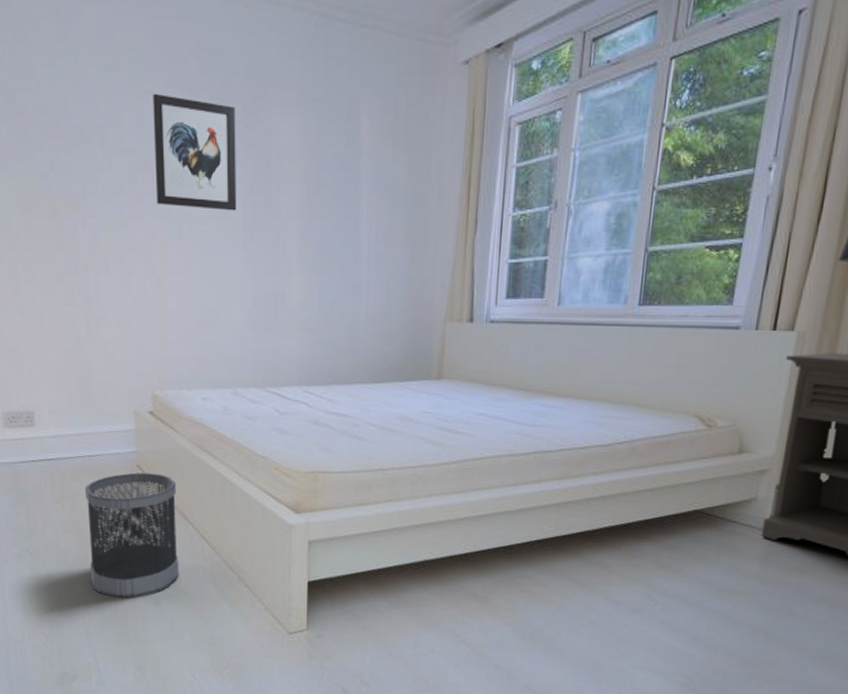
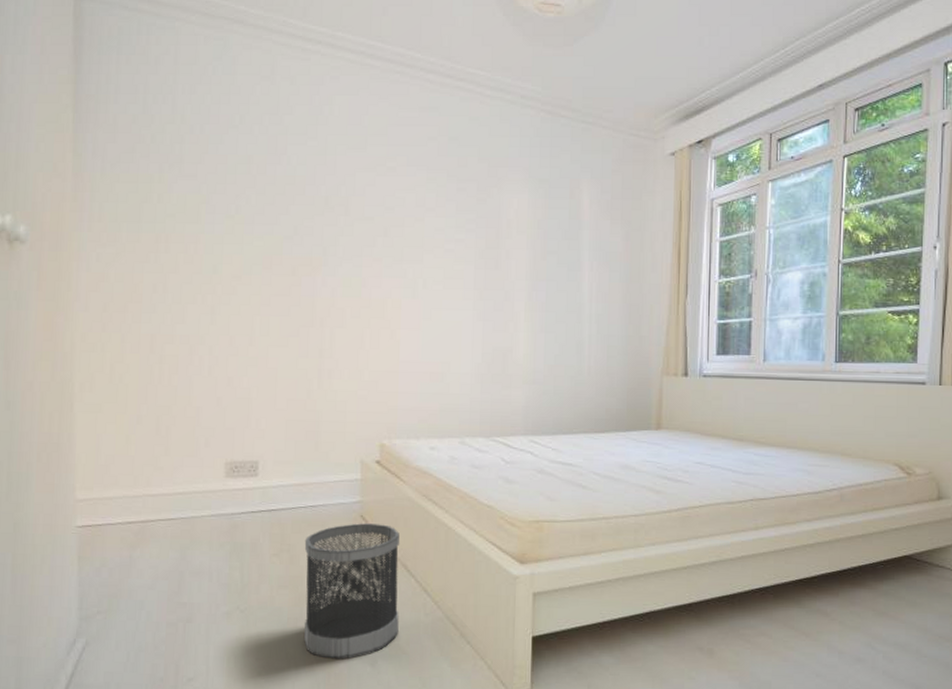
wall art: present [153,93,237,211] -> none [393,170,470,273]

